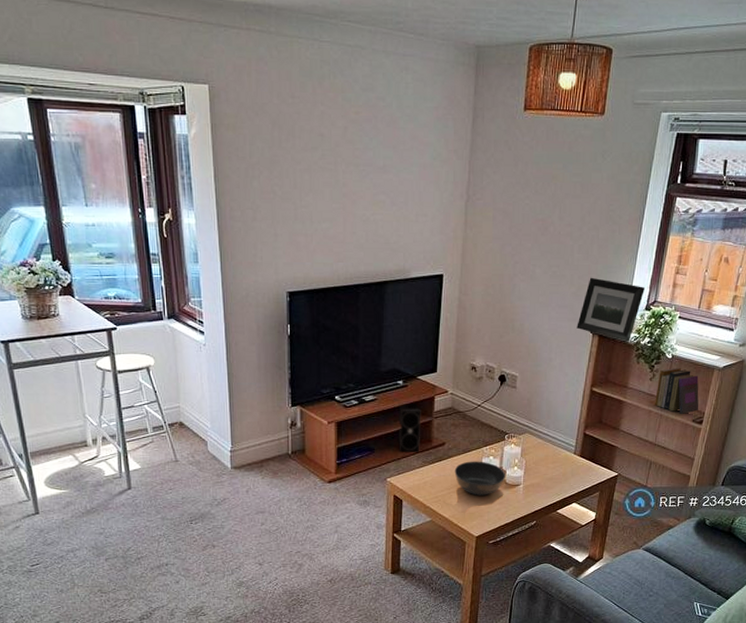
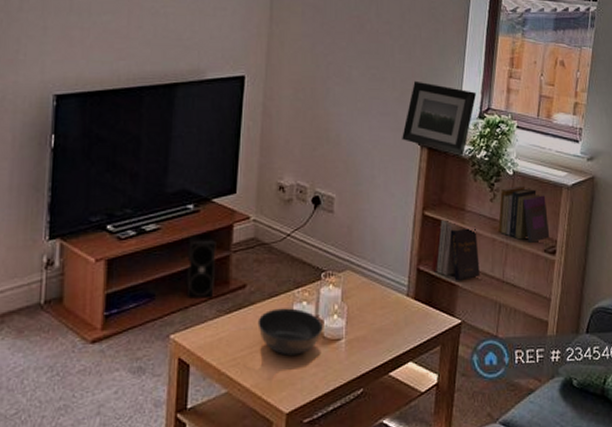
books: none [596,393,637,443] -> present [432,218,480,281]

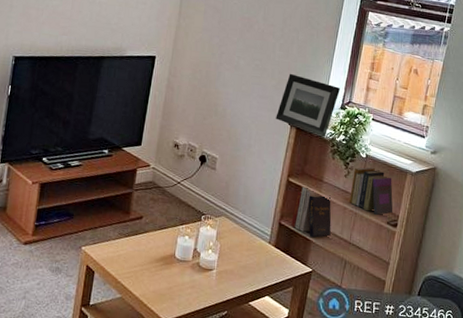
stereo: present [186,231,216,298] -> none [97,171,123,223]
bowl: present [257,308,323,357] -> none [149,238,200,278]

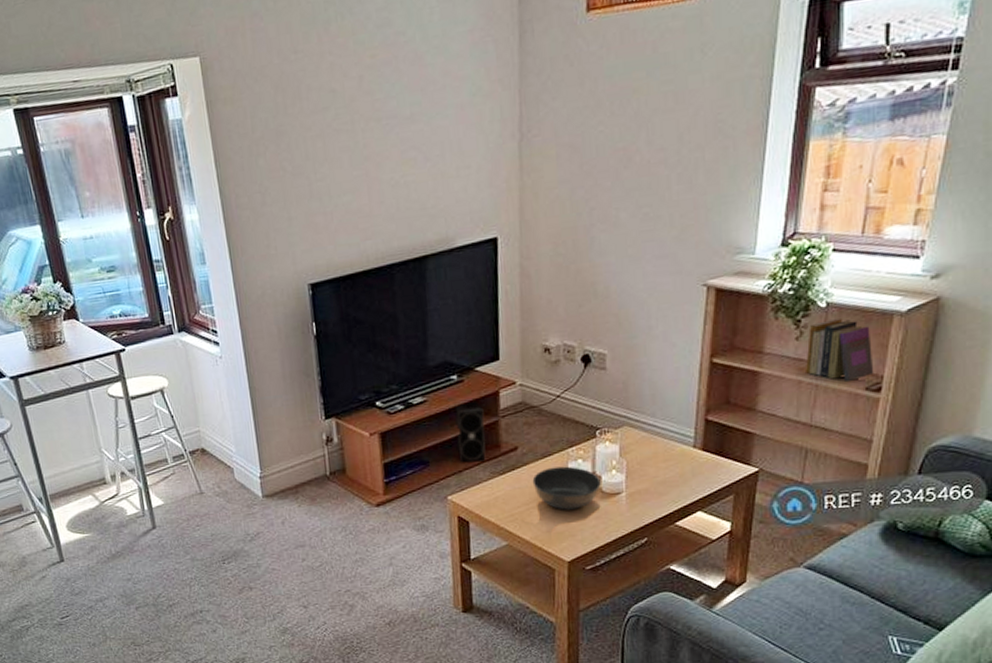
stereo: none [97,171,123,223] -> present [454,399,486,462]
bowl: none [149,238,200,278] -> present [532,466,601,511]
picture frame: present [276,73,341,137] -> none [683,213,779,293]
books: present [291,186,331,238] -> none [722,363,782,429]

